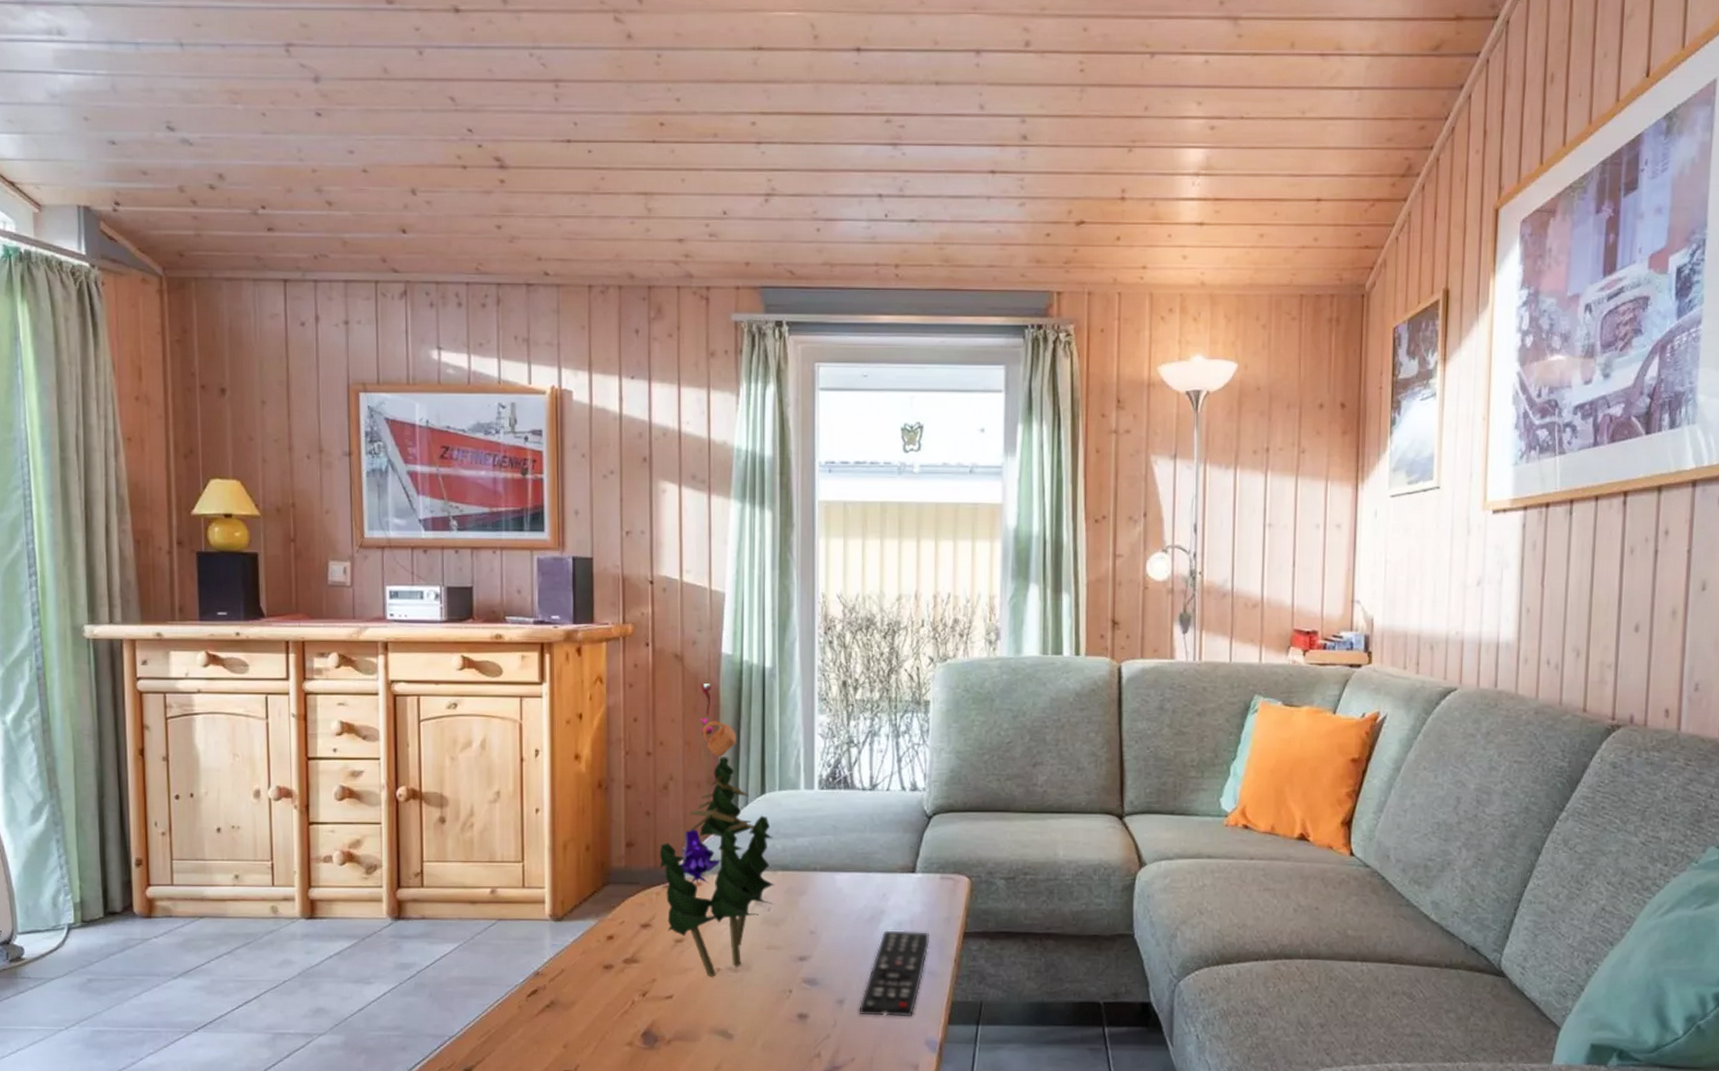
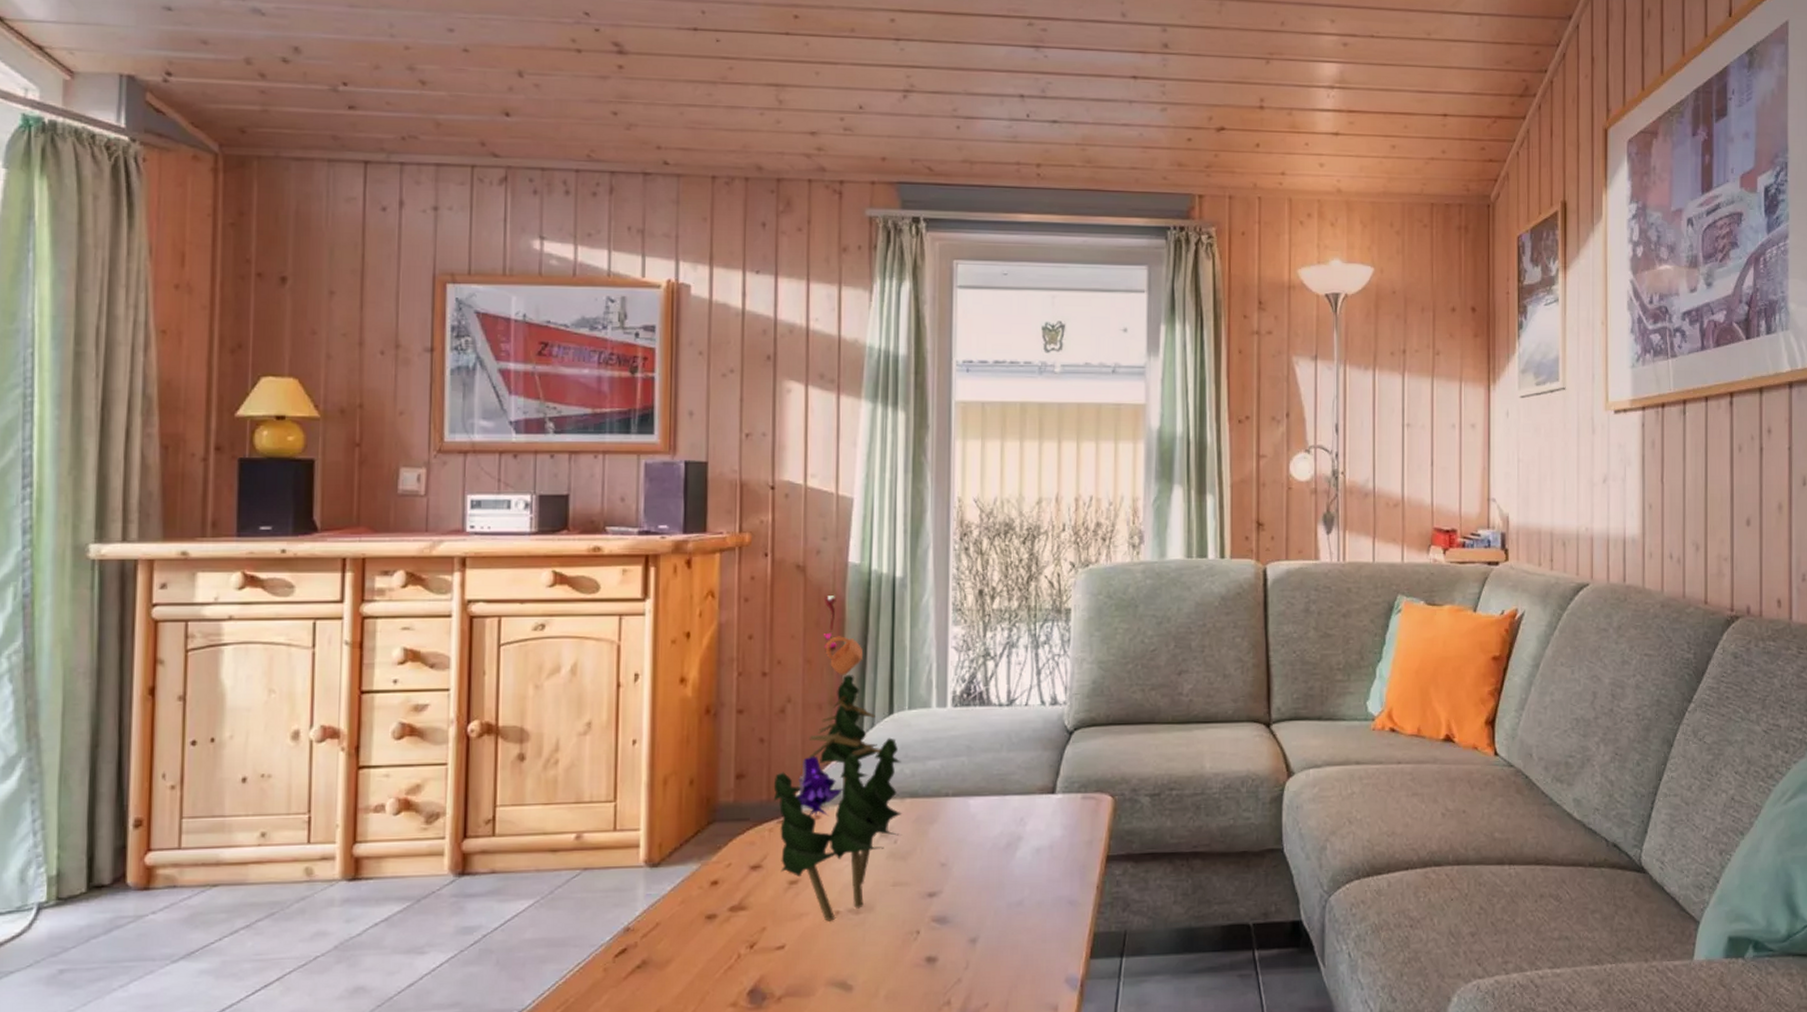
remote control: present [859,930,929,1017] -> none [993,857,1070,955]

